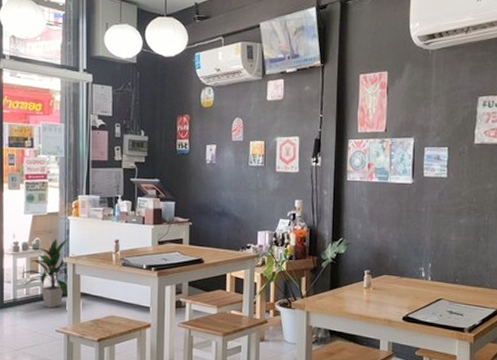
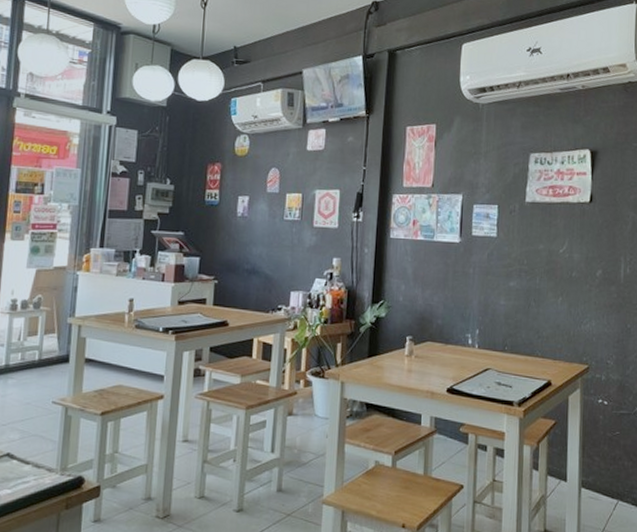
indoor plant: present [20,237,74,308] -> none [15,295,81,376]

